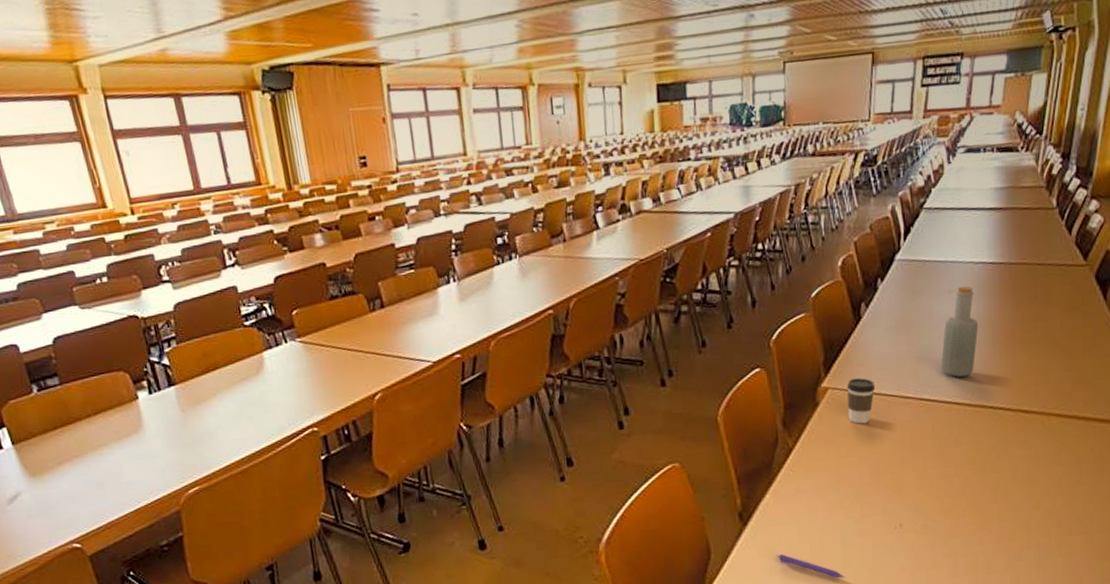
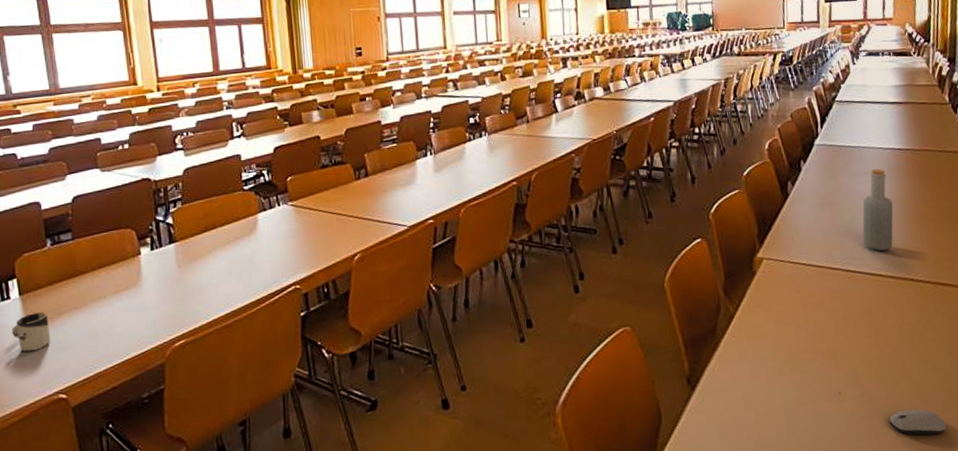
cup: none [10,461,55,503] -> present [11,312,51,353]
pen: present [776,554,845,578] -> none [723,420,791,447]
coffee cup: present [847,378,875,424] -> none [780,249,805,293]
computer mouse: none [950,539,1011,565] -> present [888,409,947,436]

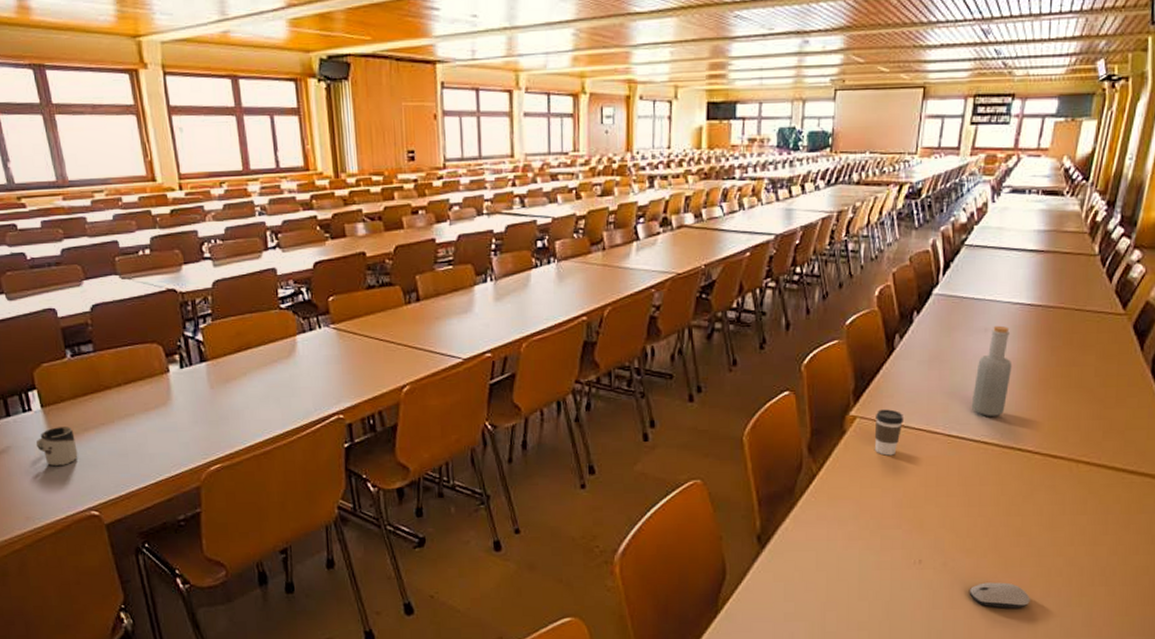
coffee cup: none [780,249,805,293] -> present [874,409,903,456]

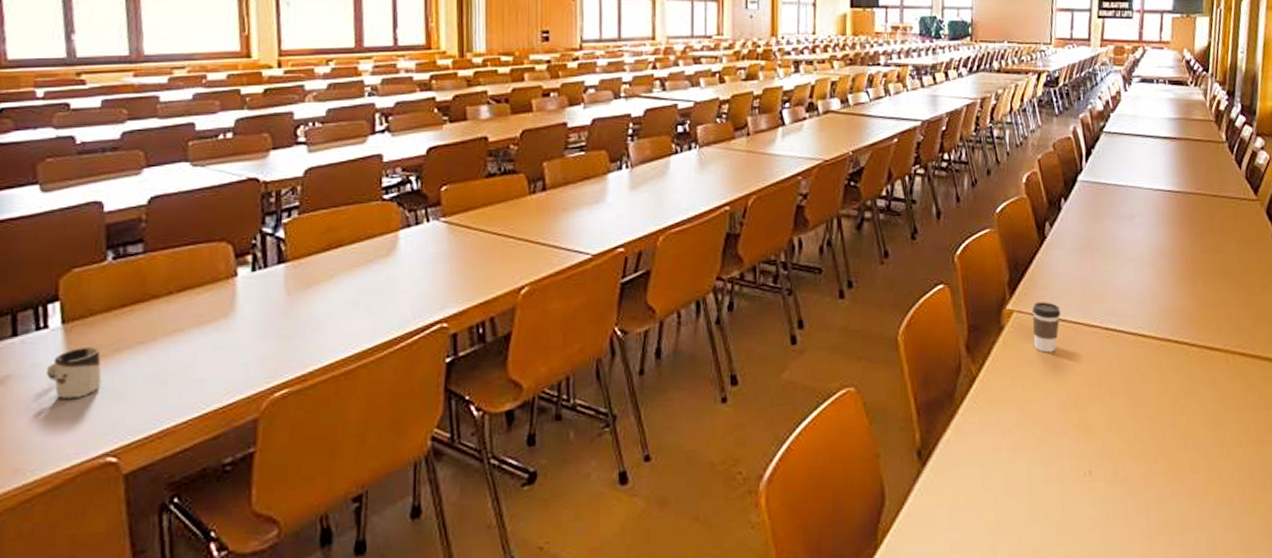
computer mouse: present [969,582,1030,609] -> none [1143,492,1206,523]
bottle: present [971,325,1013,416] -> none [1125,212,1161,307]

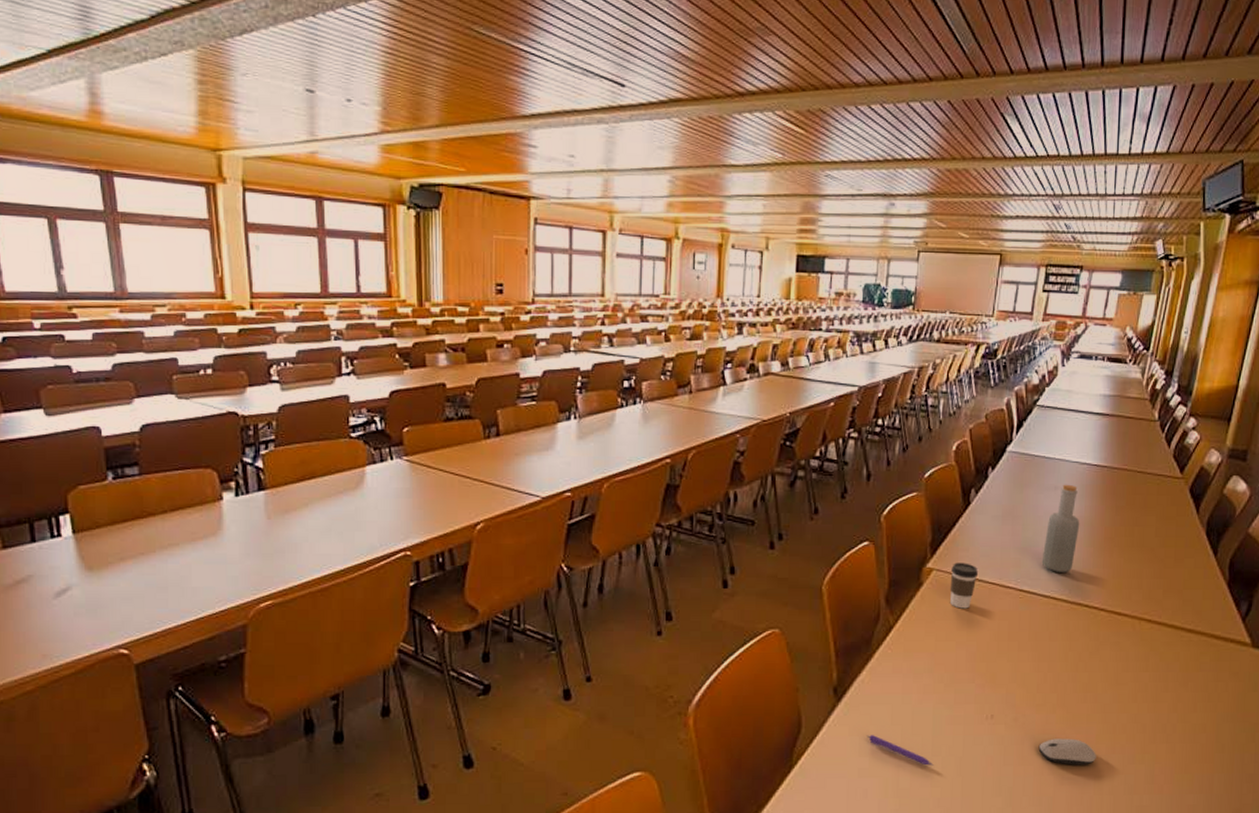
cup: present [45,347,102,400] -> none [62,555,110,599]
pen: none [957,503,1032,535] -> present [867,735,934,766]
bottle: none [1125,212,1161,307] -> present [1041,484,1080,572]
computer mouse: none [1143,492,1206,523] -> present [1038,738,1096,765]

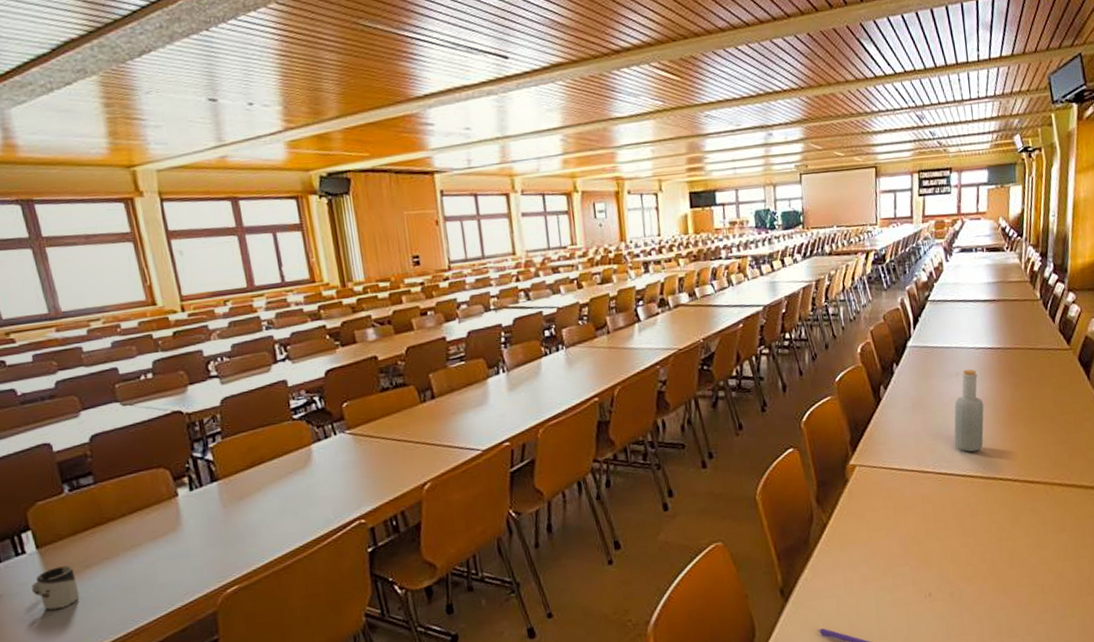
cup: none [62,555,110,599] -> present [31,565,80,611]
coffee cup: present [950,563,978,609] -> none [873,455,898,499]
computer mouse: present [1038,738,1096,765] -> none [976,604,1031,630]

